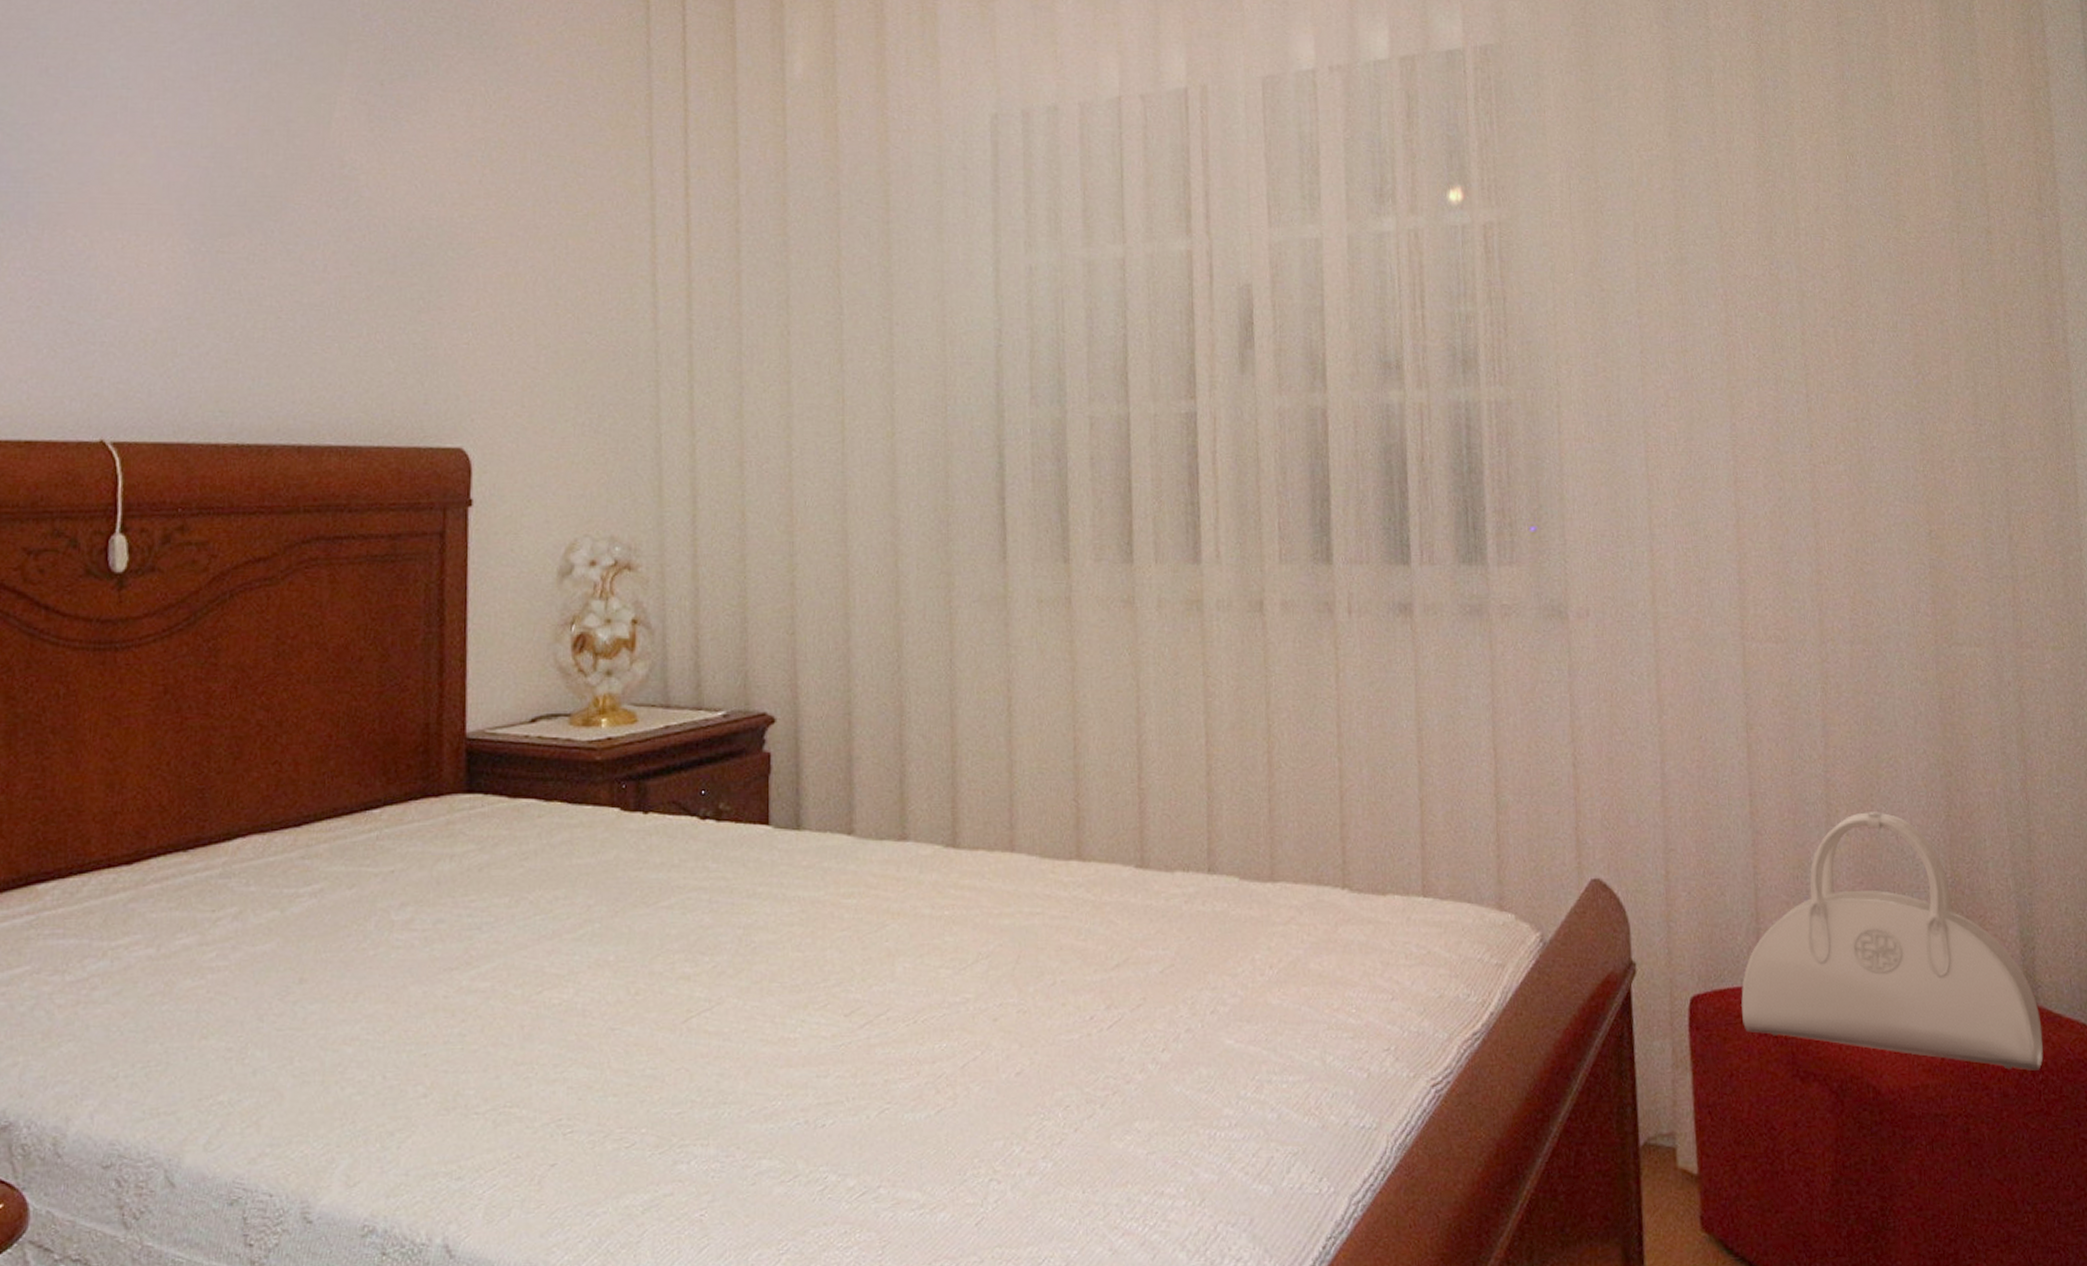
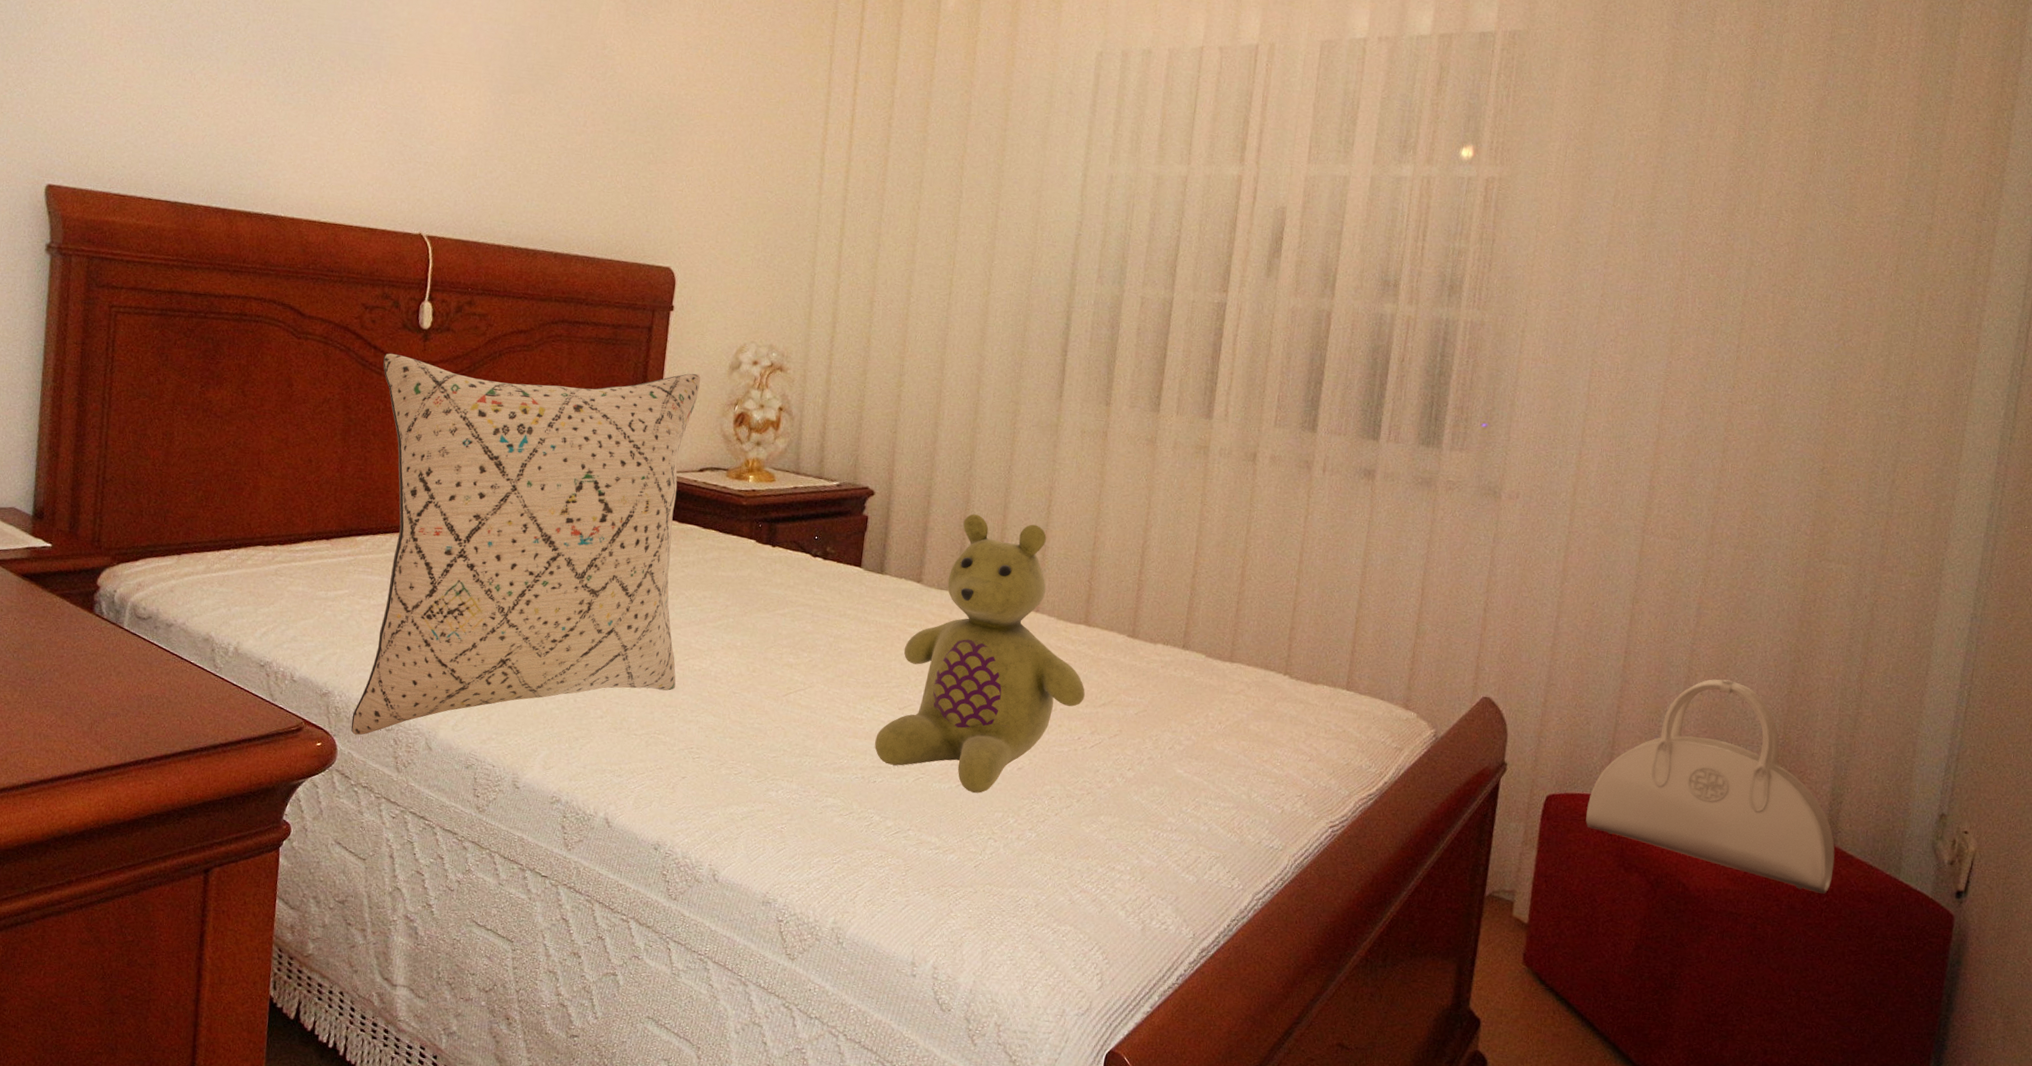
pillow: none [48,588,528,1183] -> present [351,353,701,736]
stuffed bear: none [817,730,1091,1119] -> present [874,514,1085,794]

